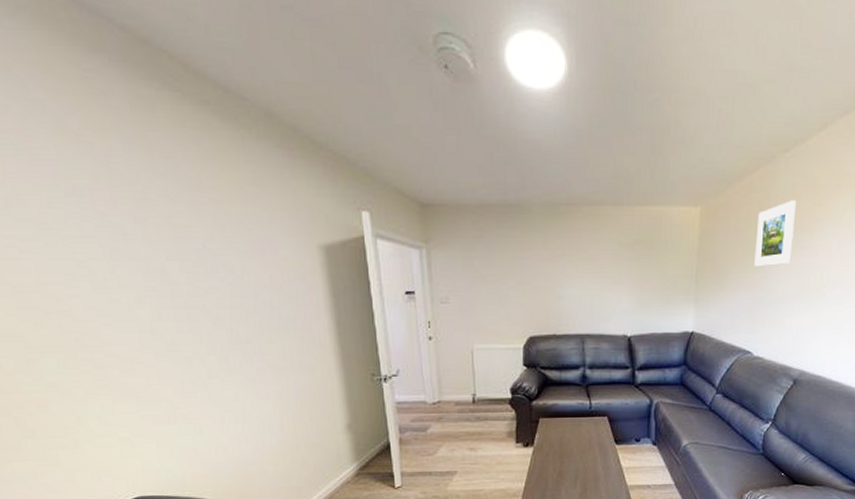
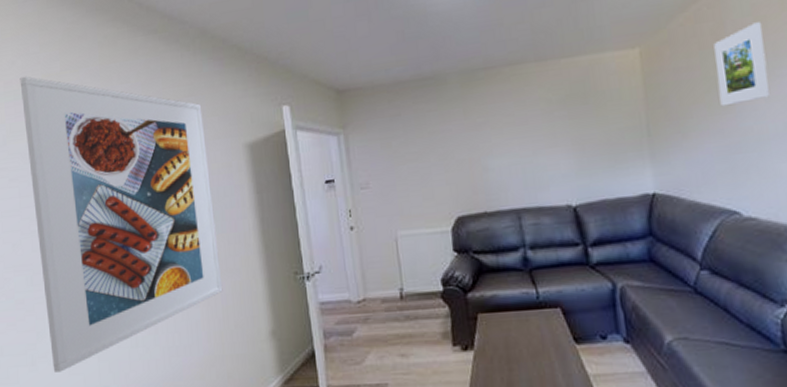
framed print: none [19,127,297,455] -> present [20,76,223,372]

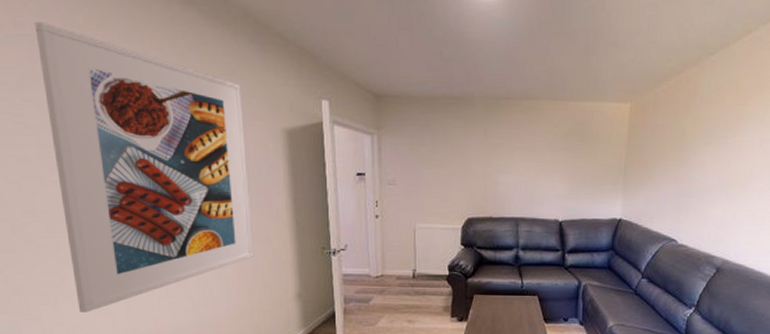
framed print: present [714,22,770,107] -> none [680,99,721,161]

